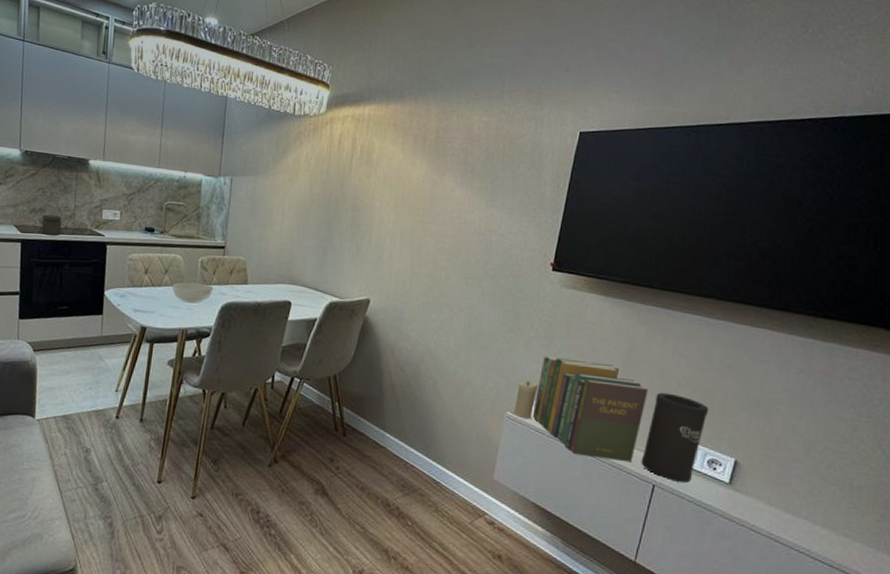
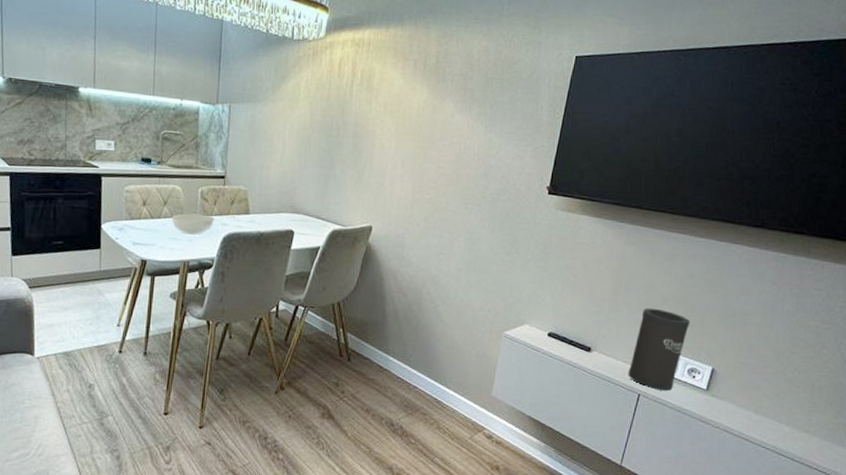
jar: present [41,214,62,236] -> none [30,146,53,168]
candle: present [509,381,539,420] -> none [506,301,534,338]
books: present [532,356,648,463] -> none [528,277,636,375]

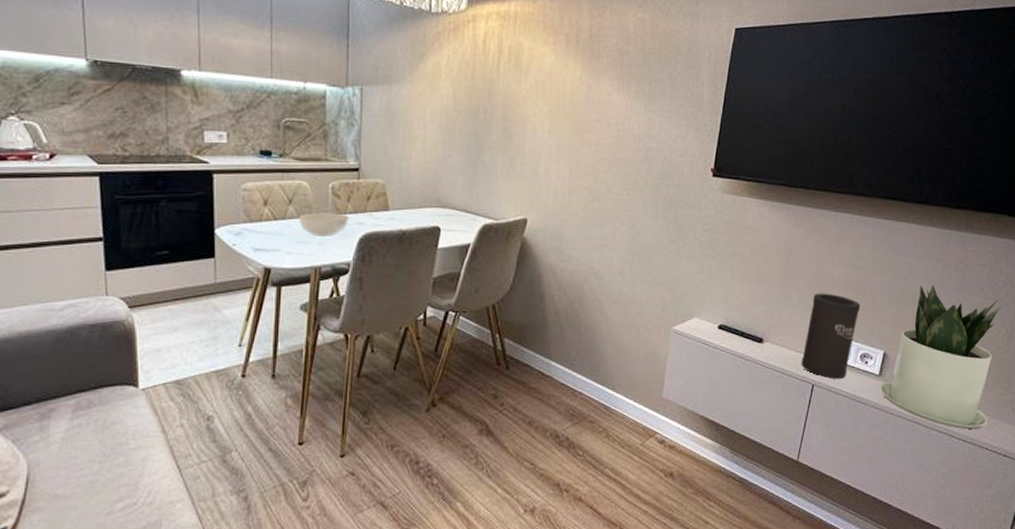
planter: none [707,305,837,450] -> present [880,284,1001,430]

